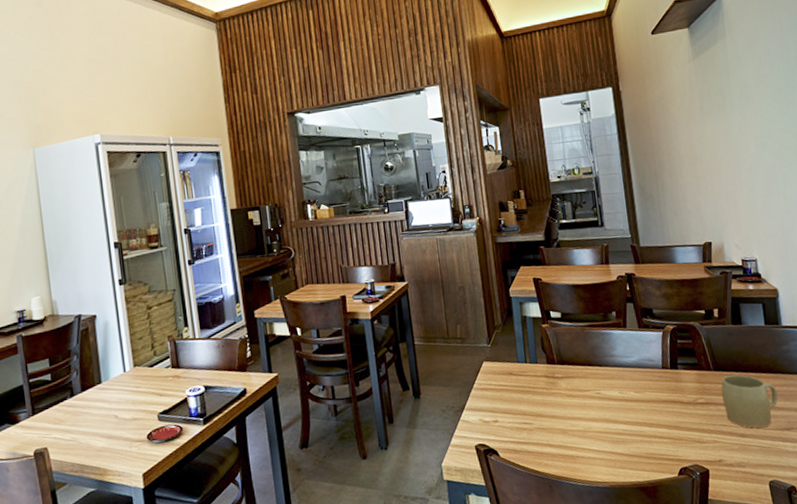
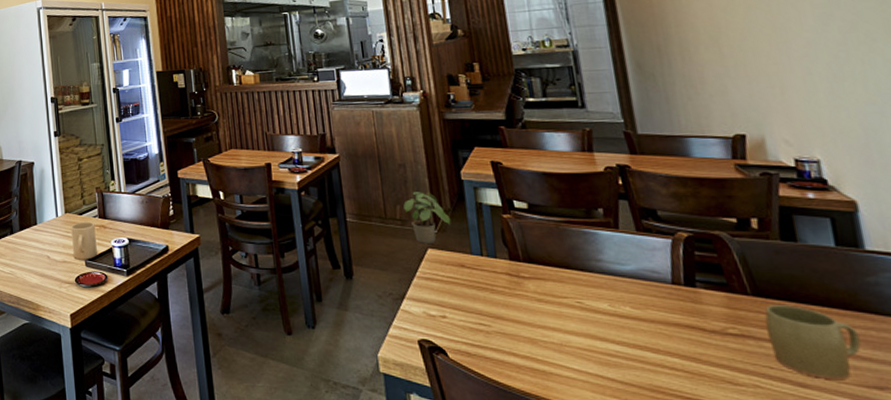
cup: none [140,372,172,415] -> present [70,221,98,260]
potted plant: none [463,311,502,358] -> present [403,192,451,243]

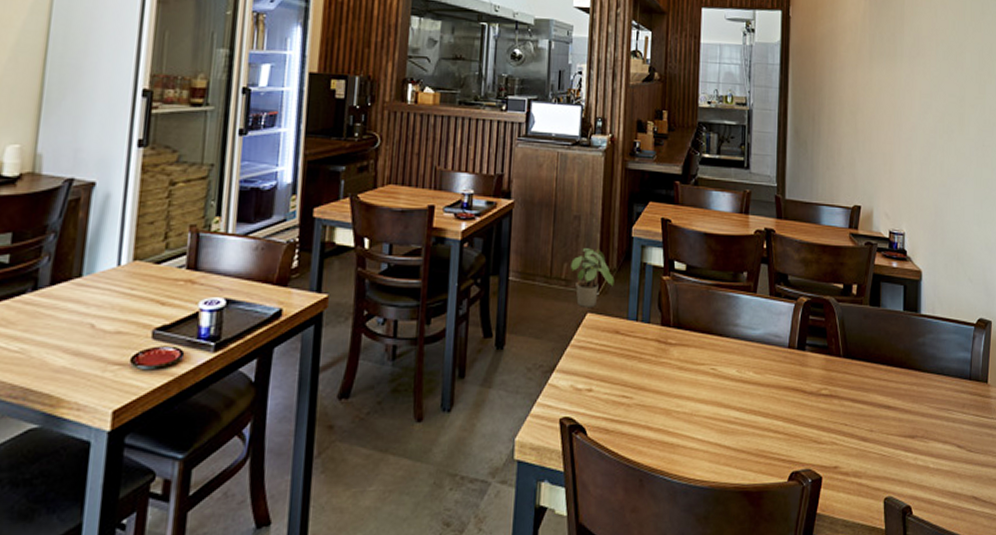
cup: present [70,221,98,260] -> none [134,273,179,330]
mug: present [764,305,861,379] -> none [848,365,906,432]

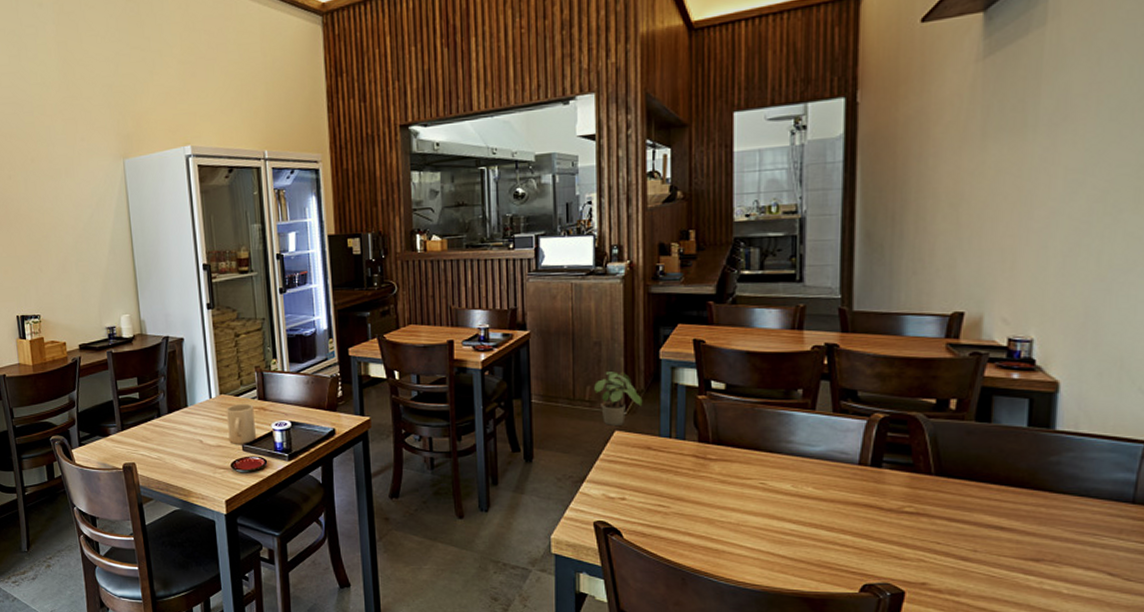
cup: none [134,273,179,330] -> present [225,403,257,444]

